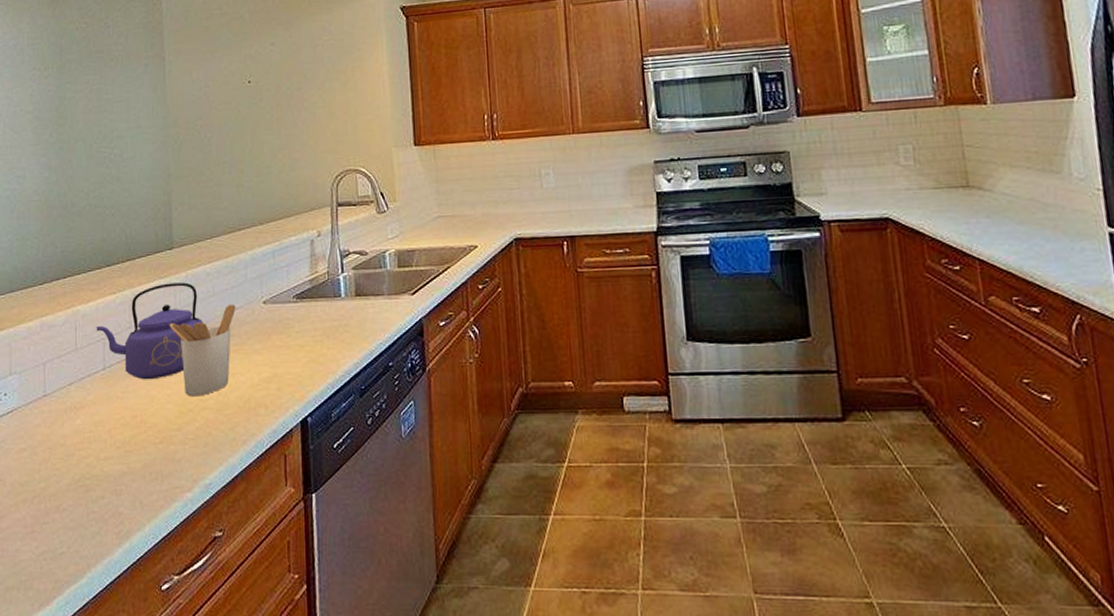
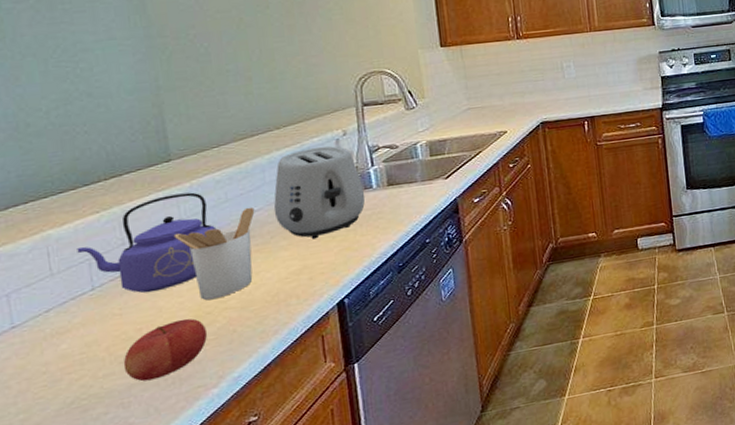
fruit: none [120,412,188,471] -> present [123,318,208,382]
toaster: none [252,246,334,346] -> present [273,146,366,239]

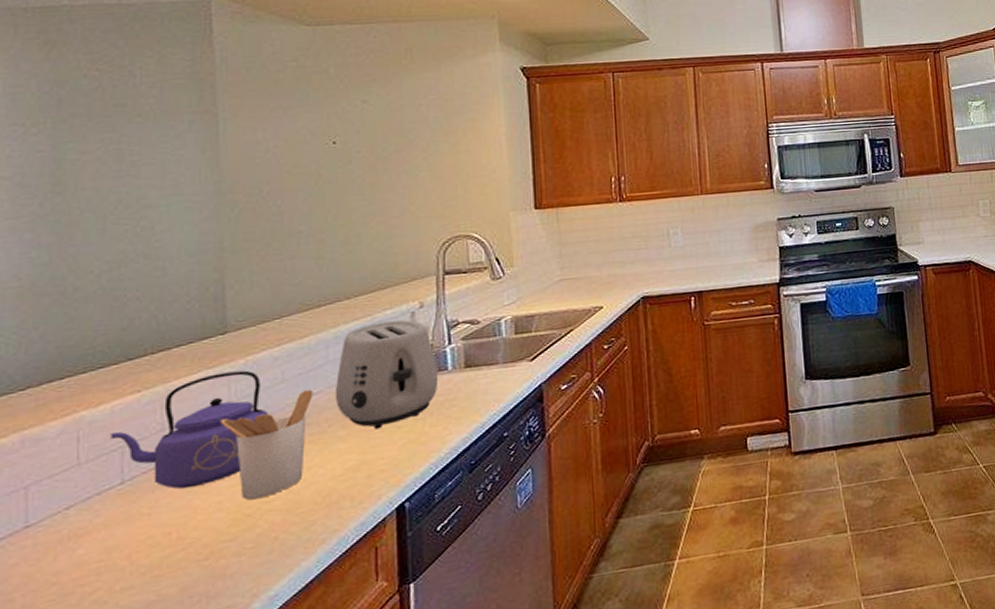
fruit: present [123,318,208,382] -> none [145,521,245,599]

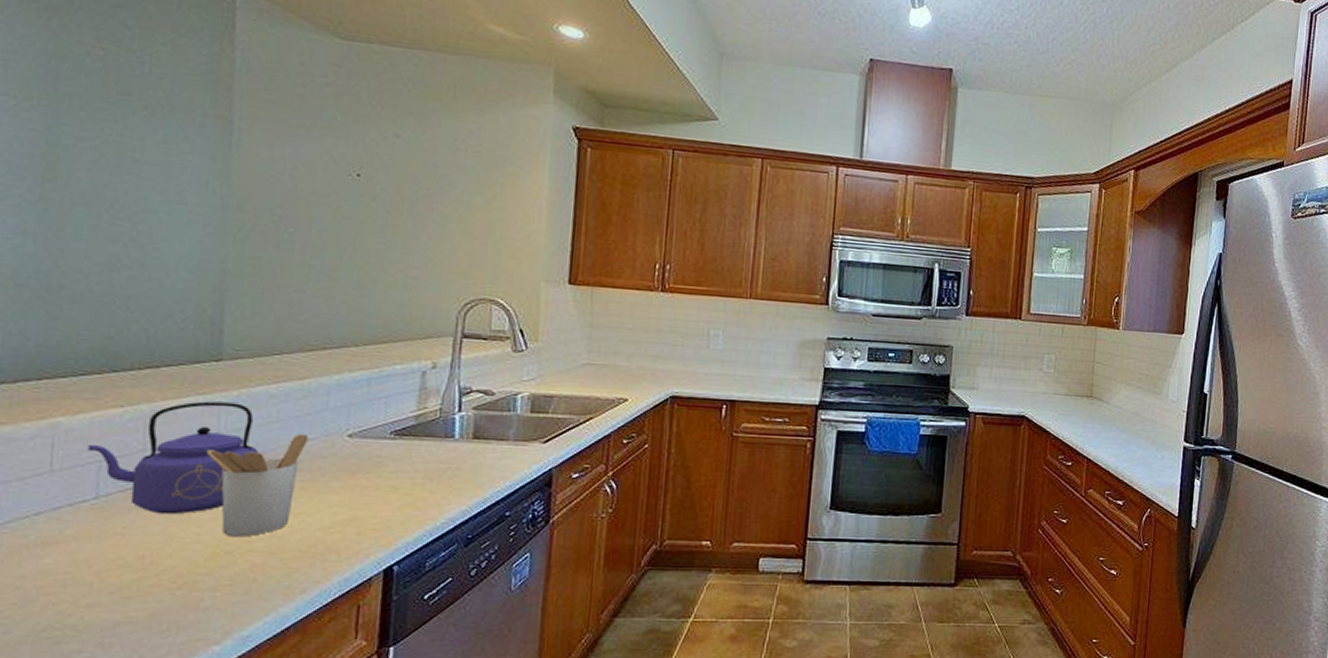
toaster: present [334,319,439,430] -> none [331,376,444,487]

